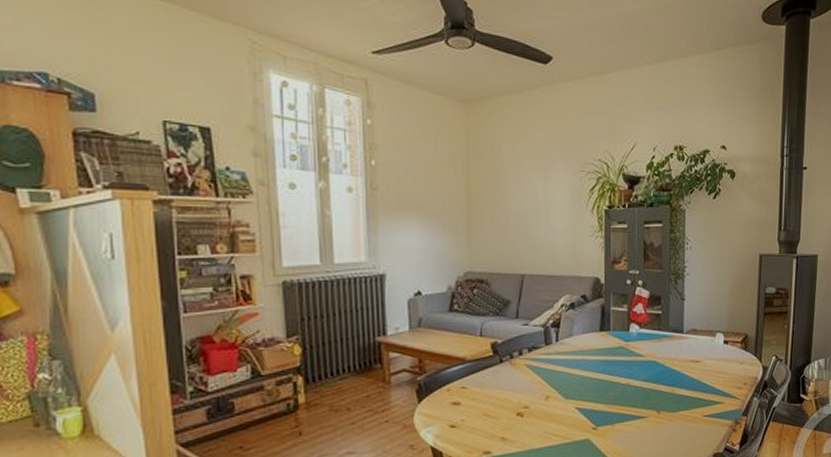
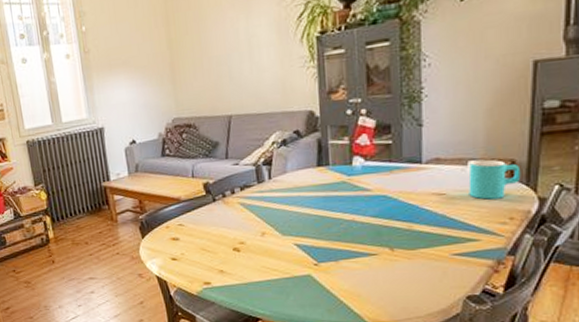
cup: none [716,332,752,367] -> present [468,159,521,200]

